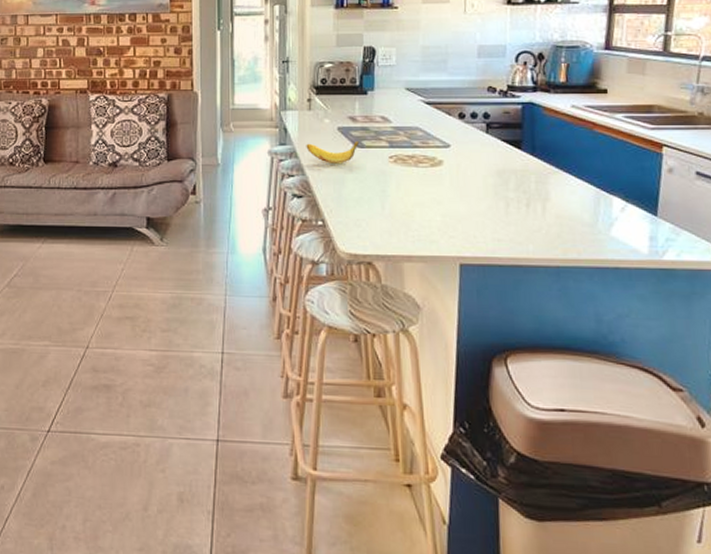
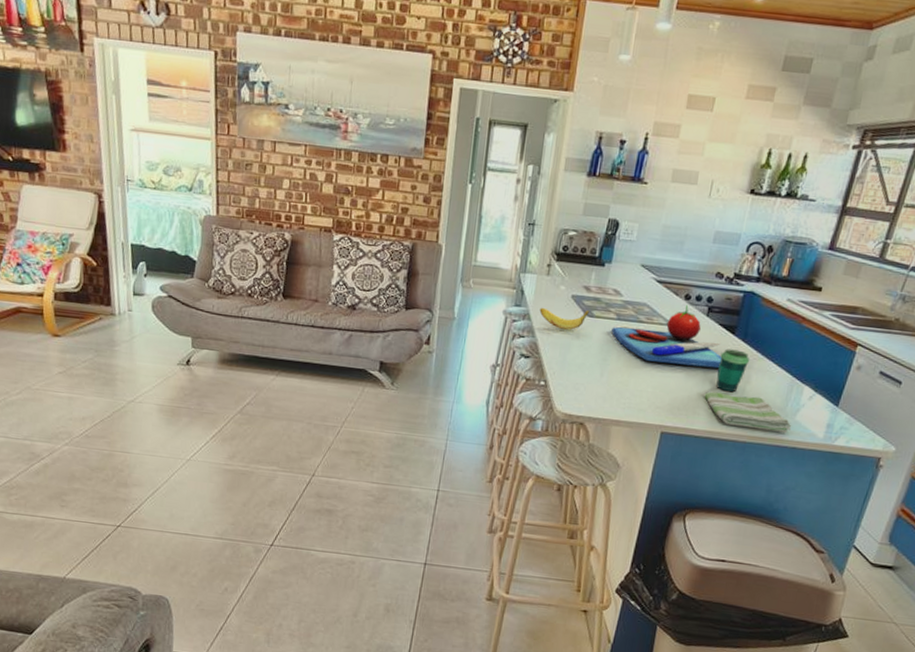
chopping board: none [386,123,512,188] -> present [611,305,722,369]
dish towel: none [501,213,608,253] -> present [704,391,791,434]
cup: none [510,165,545,212] -> present [716,349,750,393]

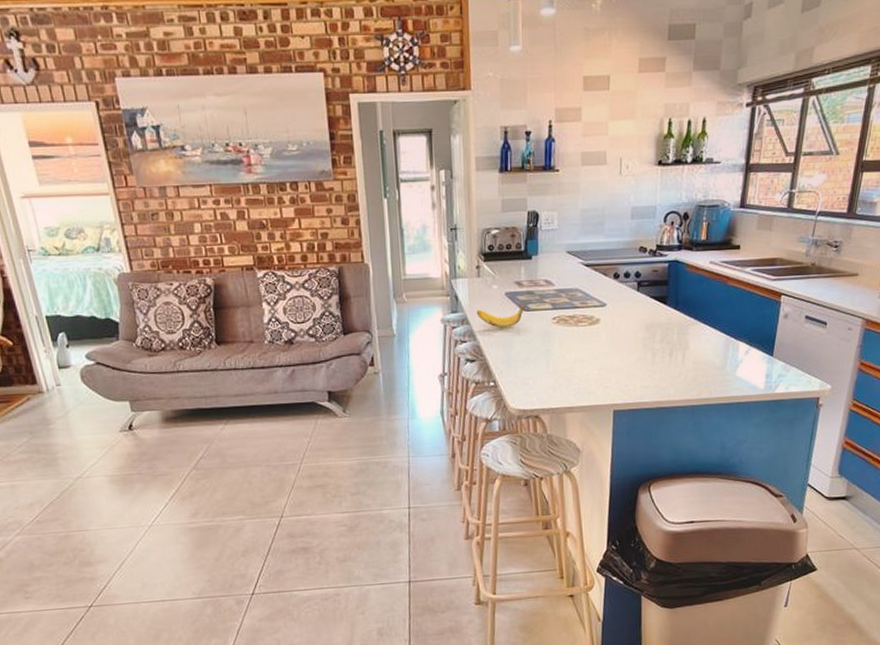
chopping board: present [611,305,722,369] -> none [550,283,658,344]
dish towel: present [704,391,791,434] -> none [648,360,733,392]
cup: present [716,349,750,393] -> none [657,318,685,361]

